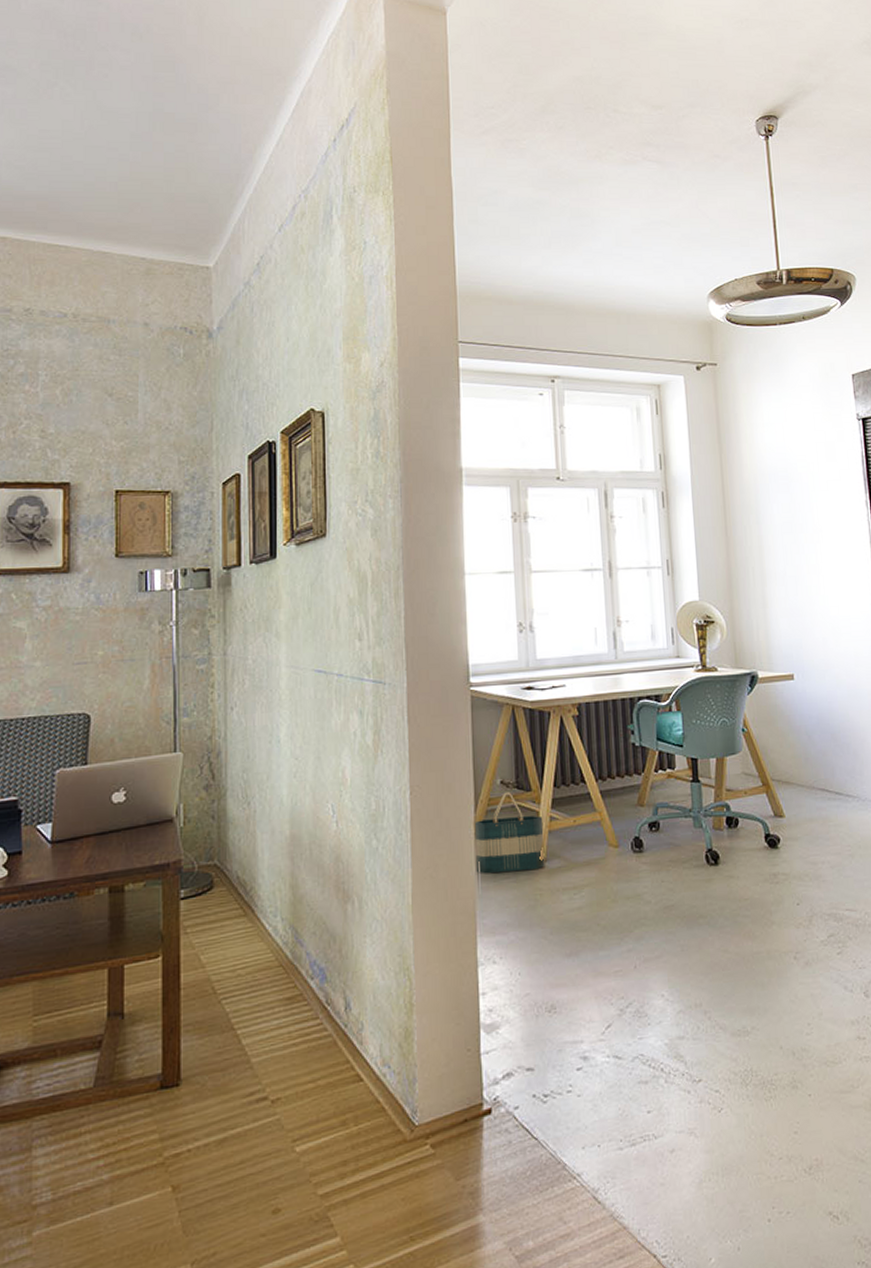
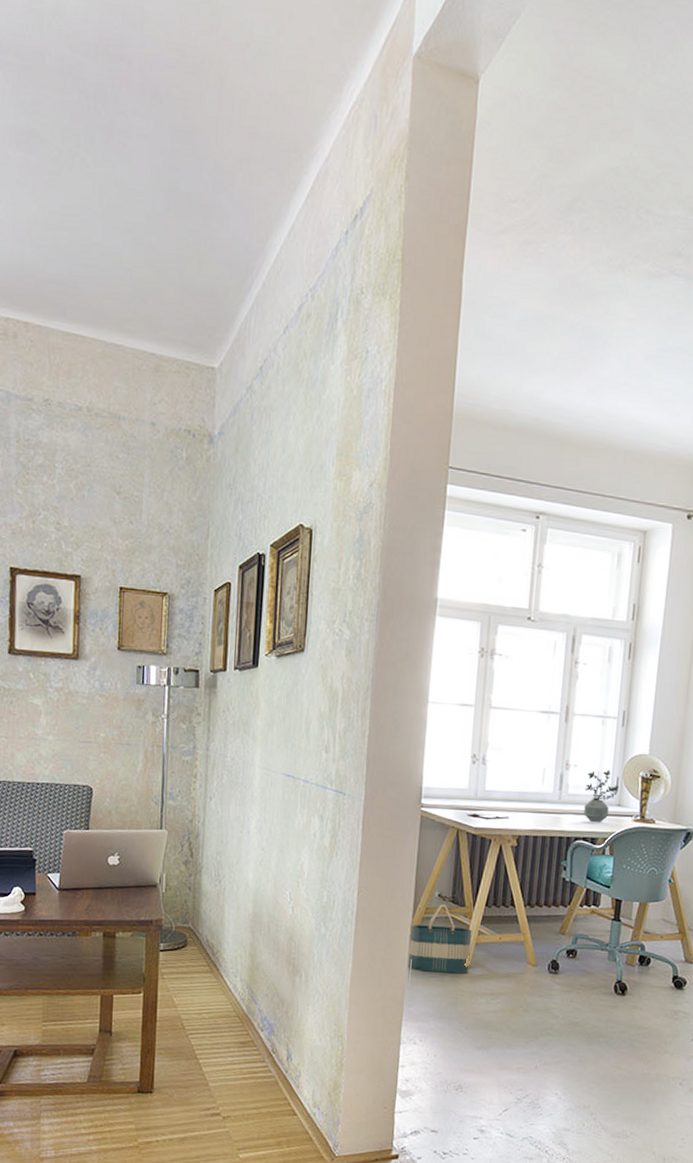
potted plant: none [640,621,674,679] -> present [584,770,618,823]

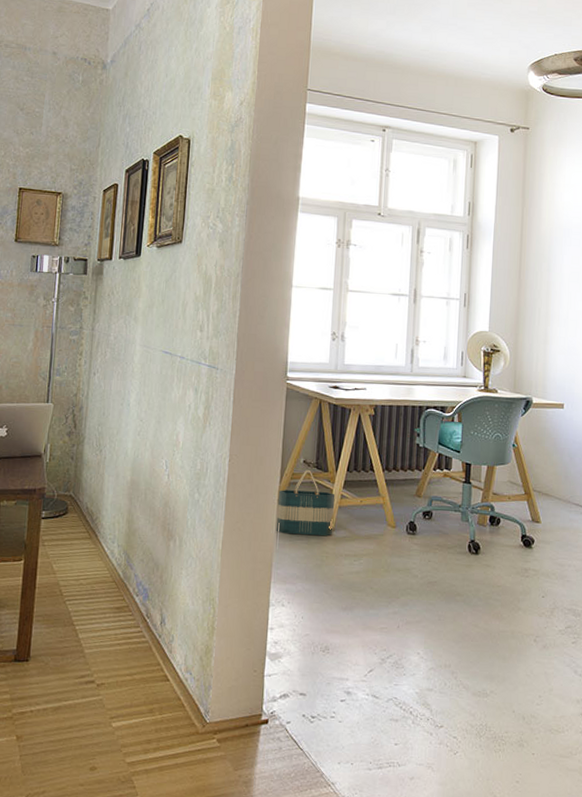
potted plant: present [584,770,618,823] -> none [433,345,463,393]

